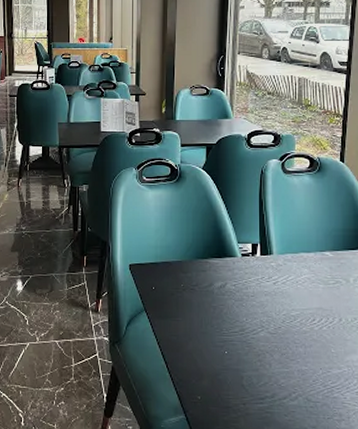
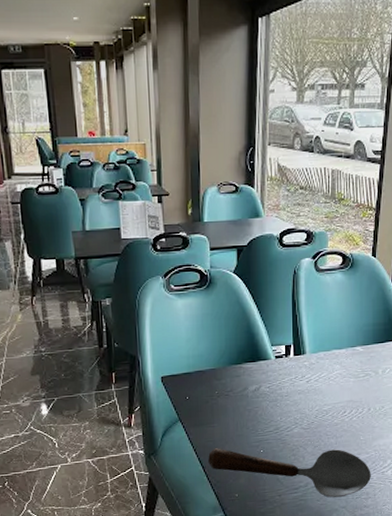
spoon: none [171,342,344,416] -> present [208,447,371,498]

